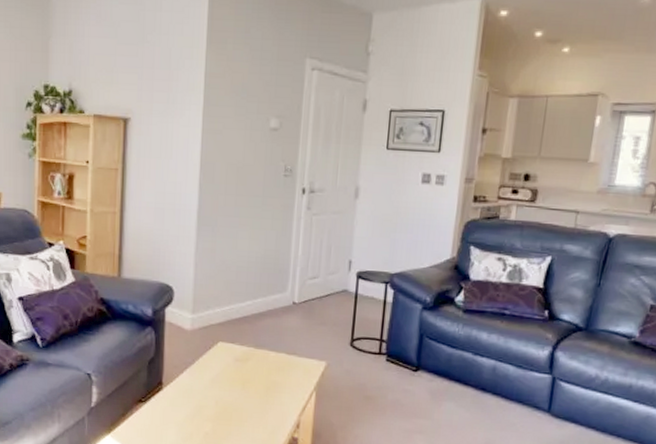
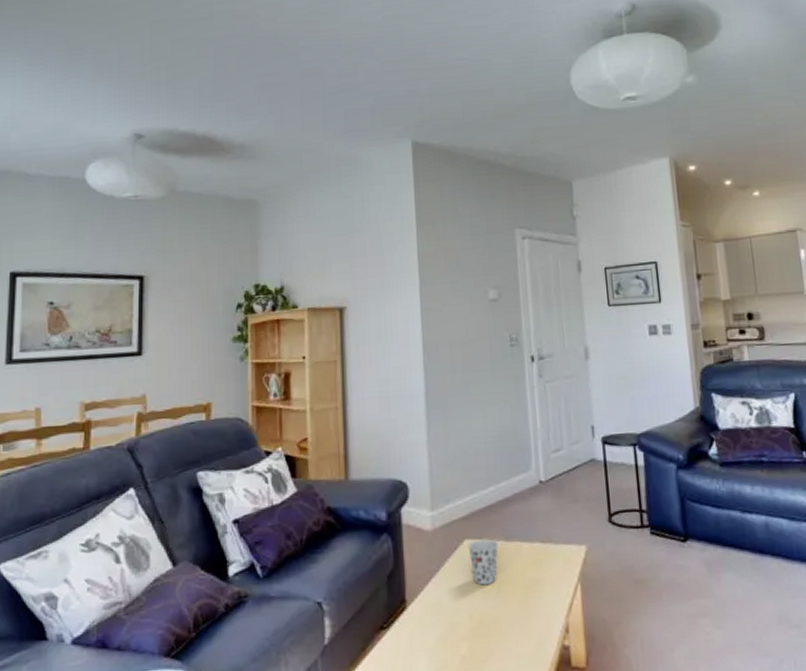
cup: none [221,343,248,381] -> present [468,539,499,586]

